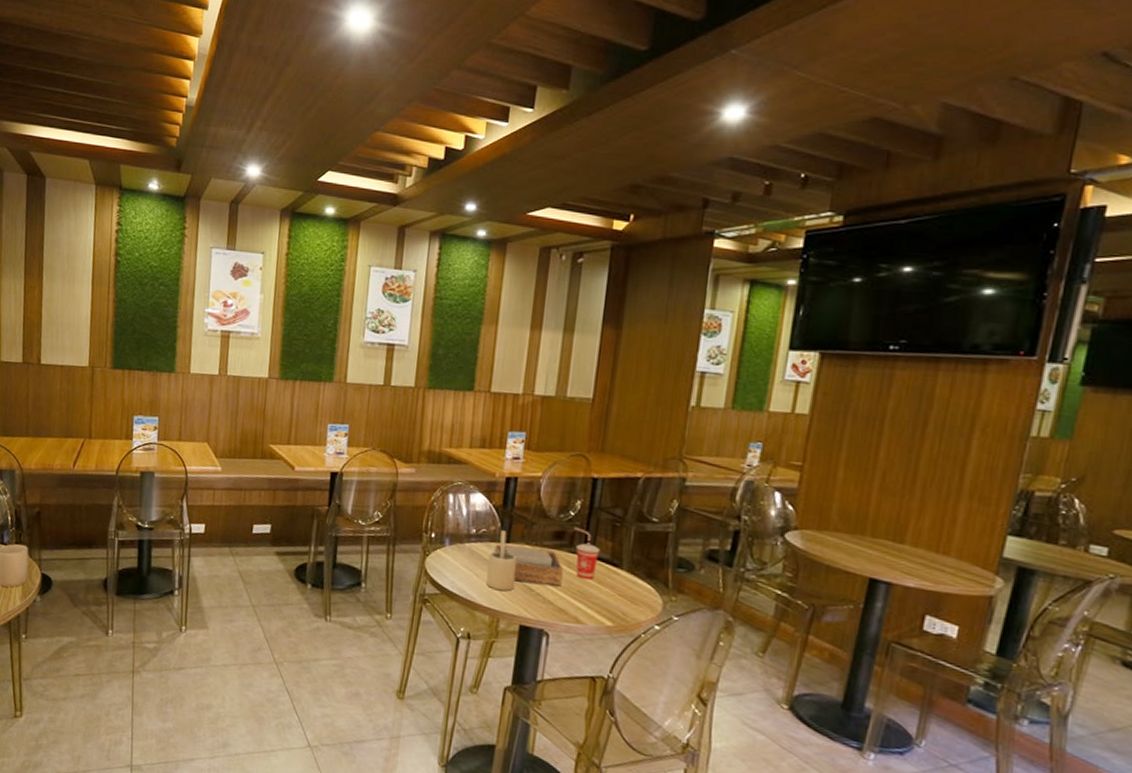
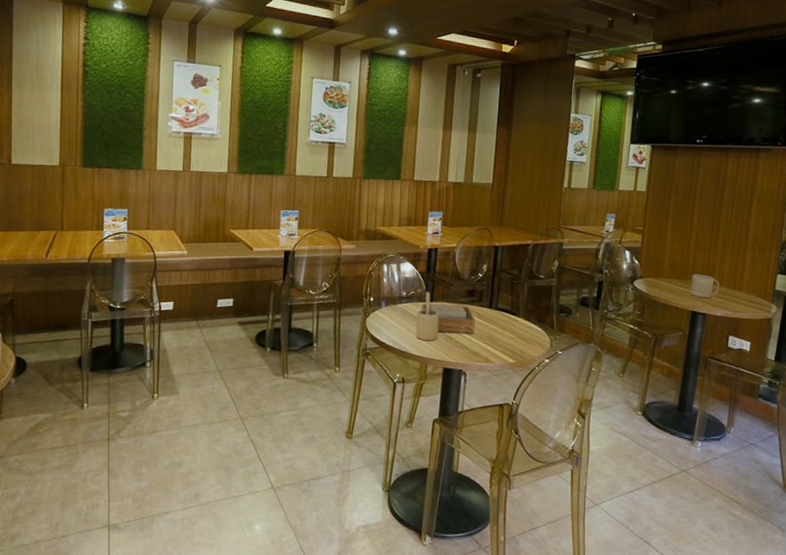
beverage cup: present [574,527,601,580] -> none [482,286,503,327]
mug: none [868,527,914,563] -> present [690,273,719,299]

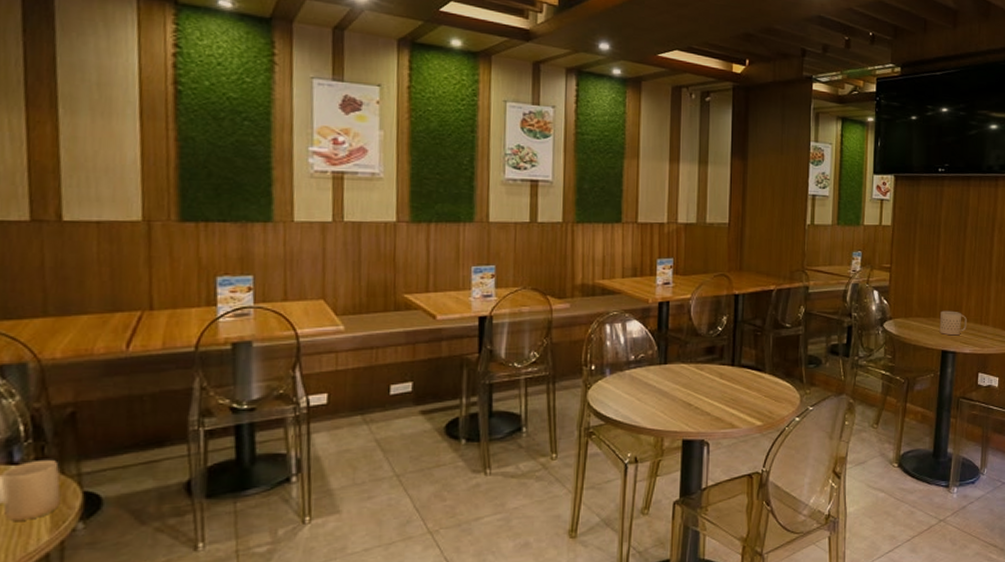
straw: present [416,292,440,342] -> none [648,353,676,411]
napkin holder: present [421,303,475,334] -> none [653,366,717,399]

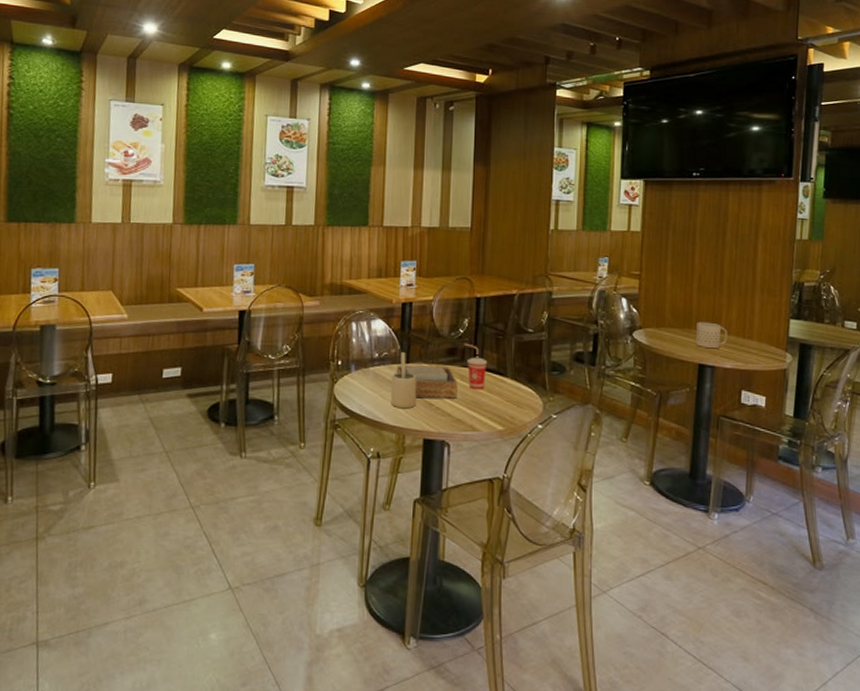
straw: none [648,353,676,411] -> present [391,352,417,409]
napkin holder: none [653,366,717,399] -> present [396,365,458,399]
beverage cup: none [723,341,747,387] -> present [464,343,488,390]

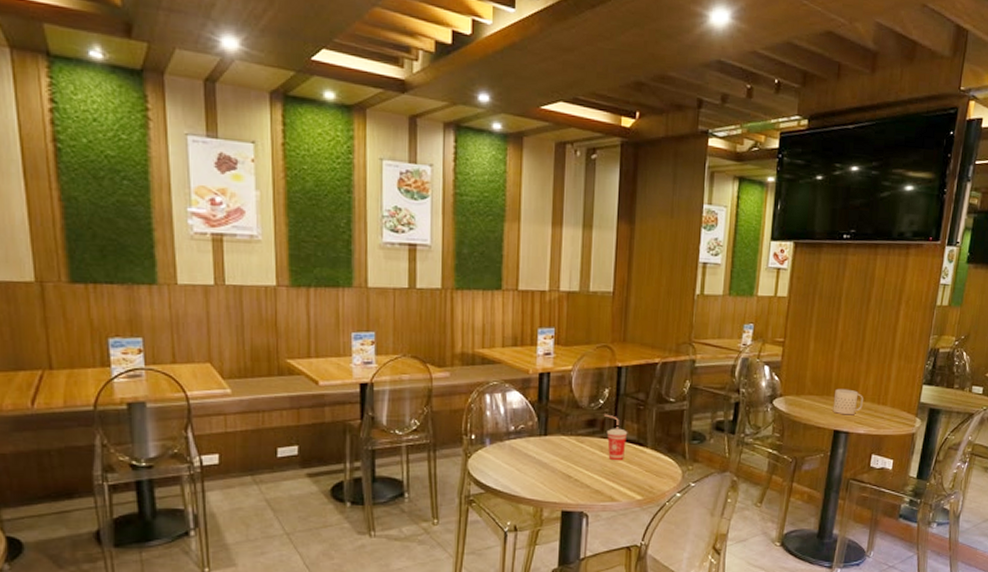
straw: present [391,352,417,409] -> none [528,425,556,482]
napkin holder: present [396,365,458,399] -> none [533,438,597,471]

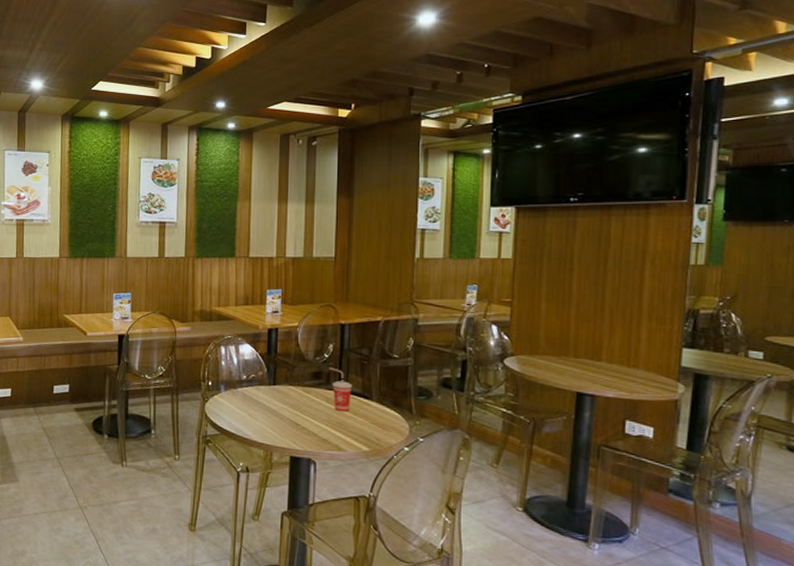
mug: present [833,388,863,415] -> none [573,349,609,378]

